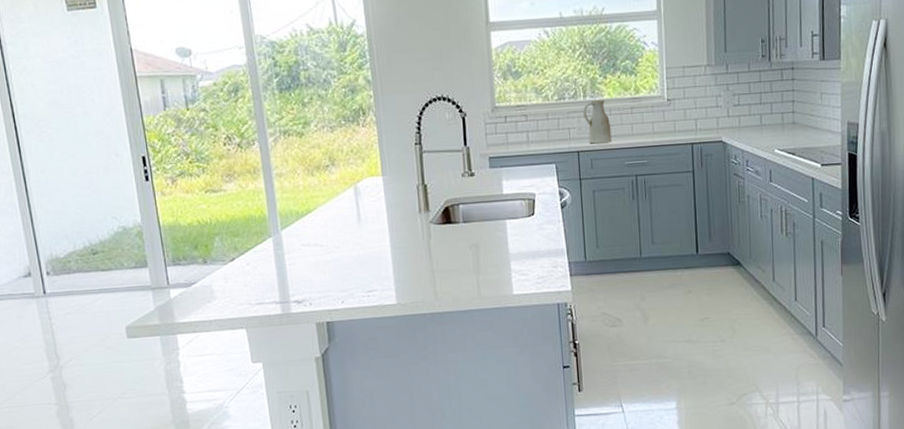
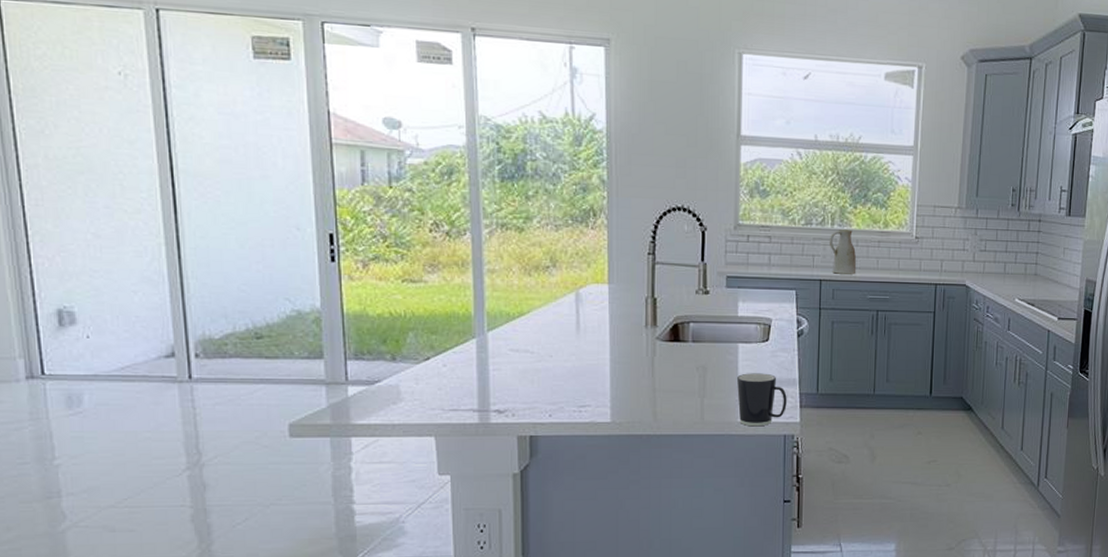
mug: none [507,246,557,298] -> present [736,373,787,427]

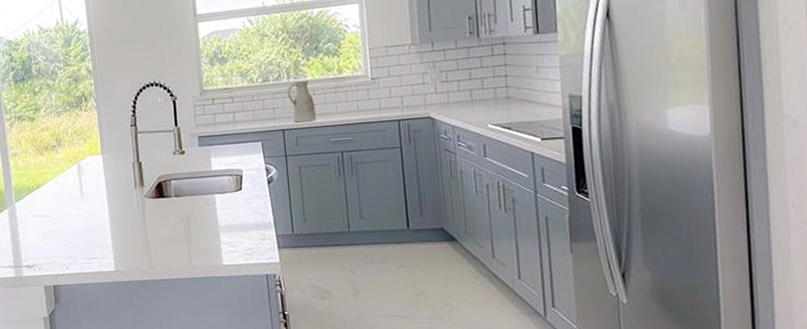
mug: present [736,373,787,427] -> none [216,219,266,269]

